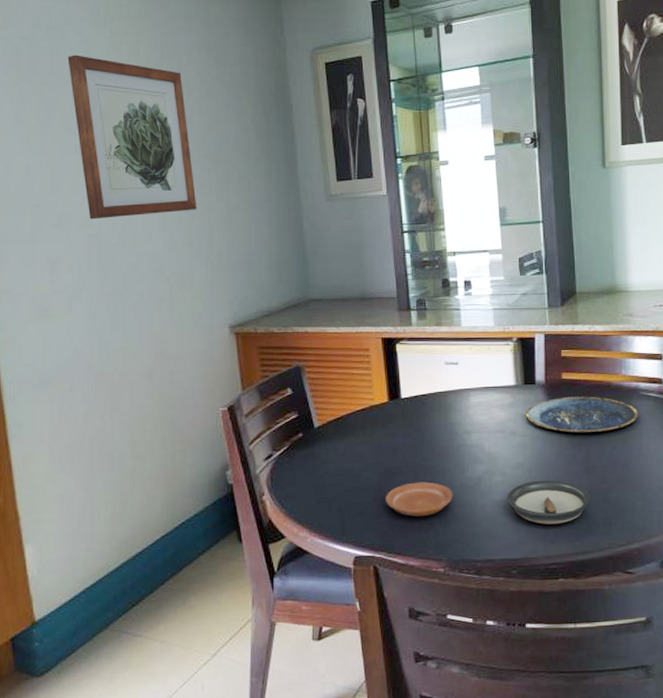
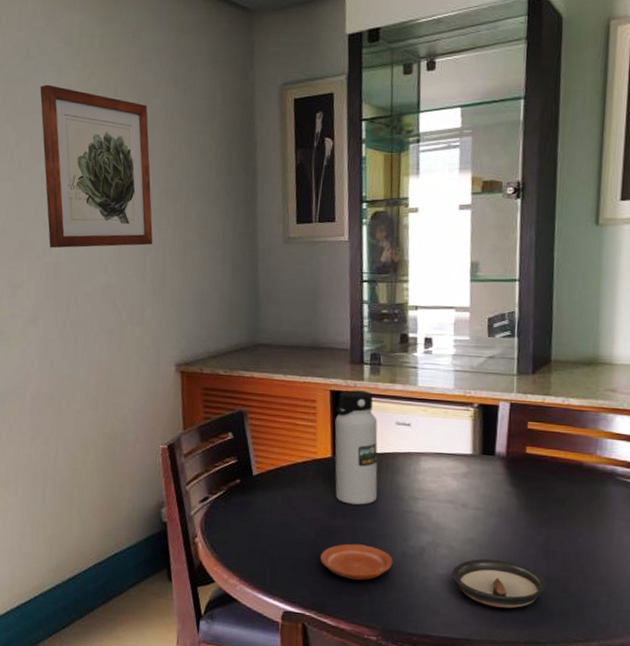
water bottle: none [388,335,434,445] -> present [334,390,378,505]
plate: present [525,396,639,433] -> none [480,473,612,516]

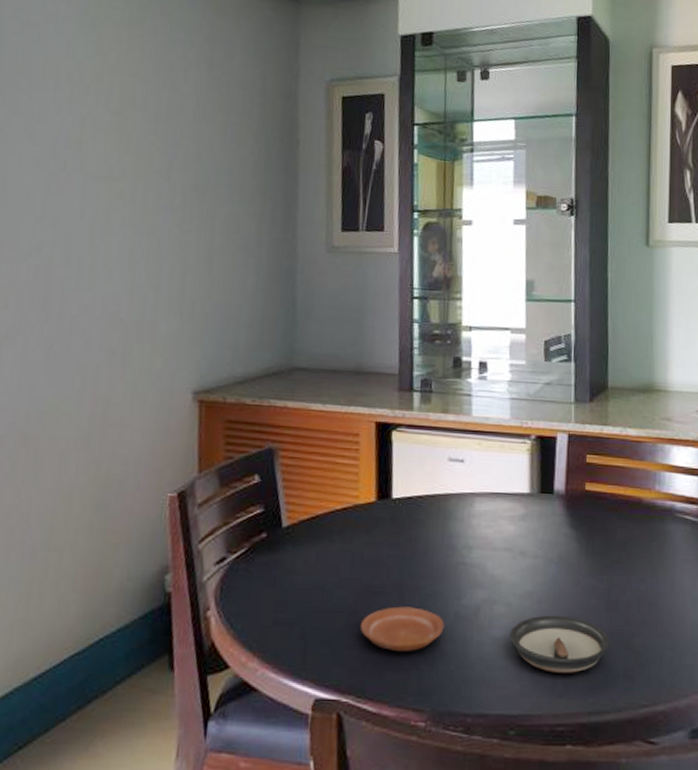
wall art: present [40,84,153,249] -> none [39,56,175,249]
water bottle: present [334,390,378,505] -> none [379,421,428,558]

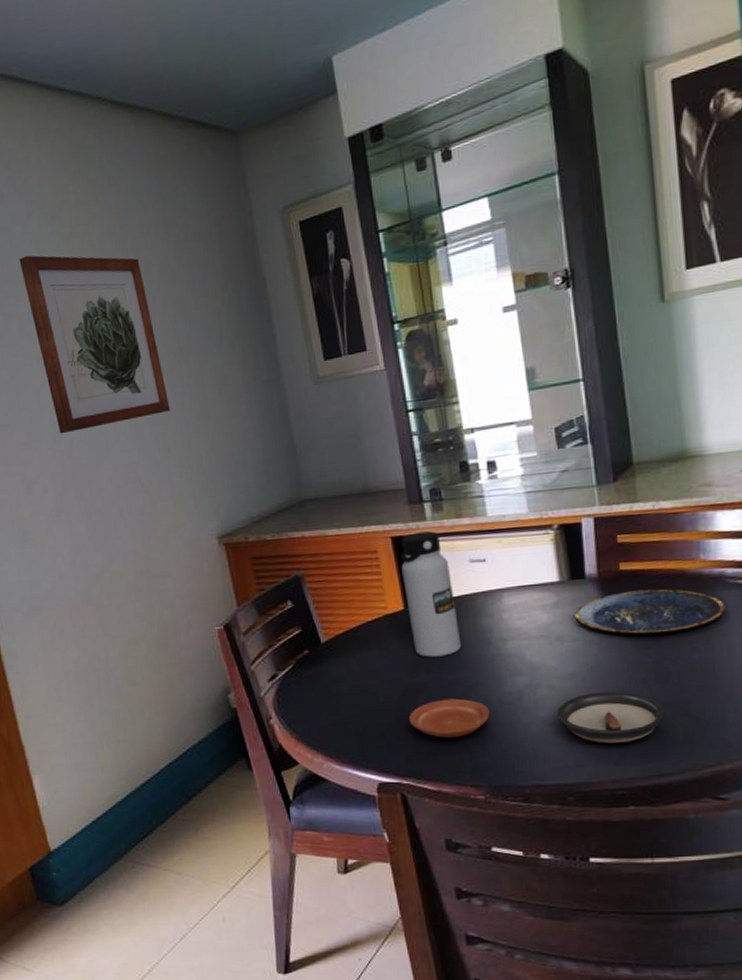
wall art: none [39,56,175,249] -> present [19,255,171,434]
water bottle: none [379,421,428,558] -> present [400,531,462,657]
plate: none [539,512,672,560] -> present [574,589,725,635]

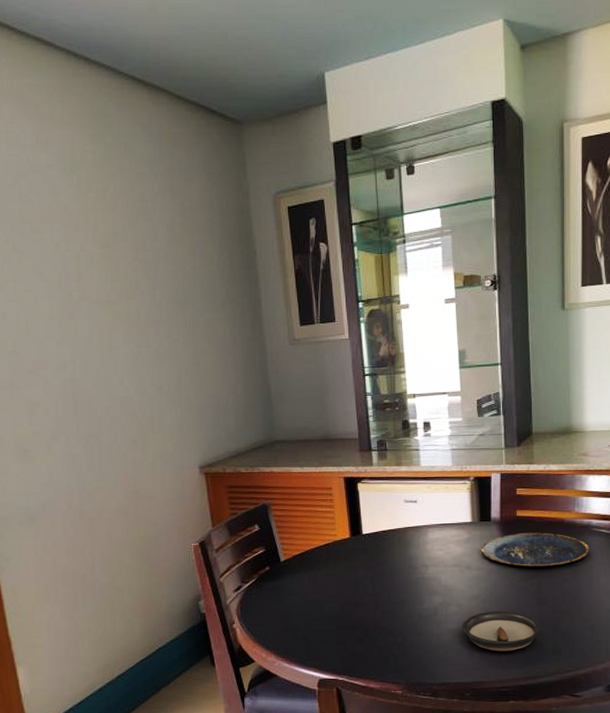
wall art: present [19,255,171,434] -> none [37,202,166,365]
water bottle: present [400,531,462,657] -> none [350,475,393,578]
plate: present [408,698,490,739] -> none [347,612,411,644]

